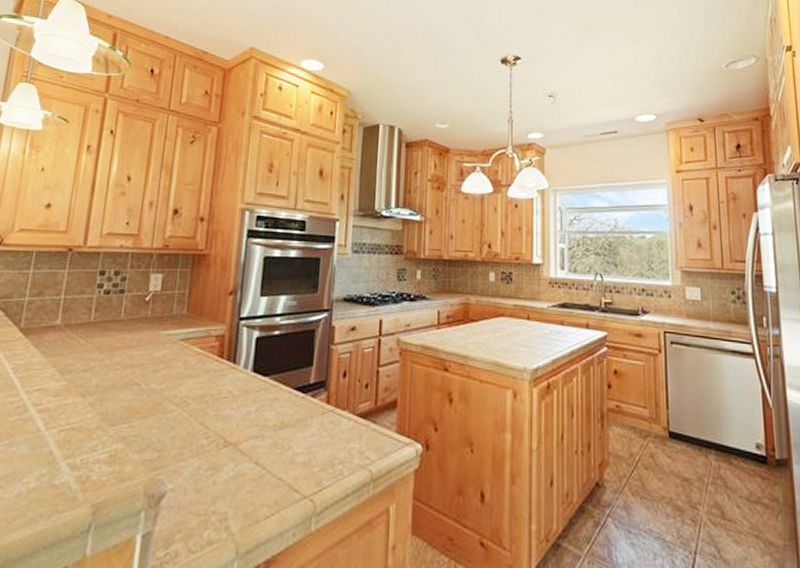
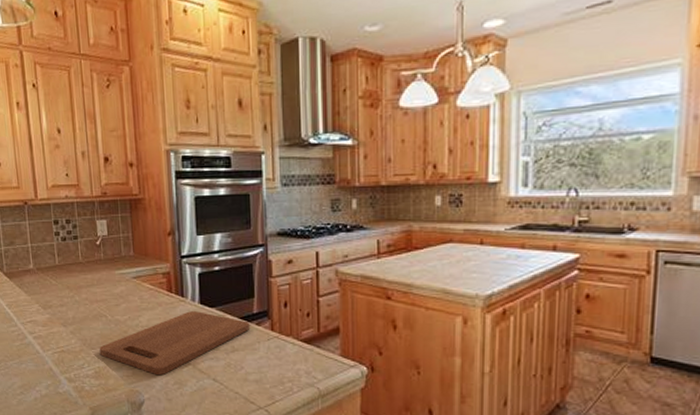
cutting board: none [120,380,305,459] -> present [99,311,251,376]

